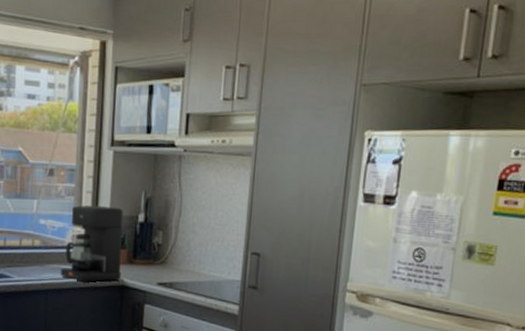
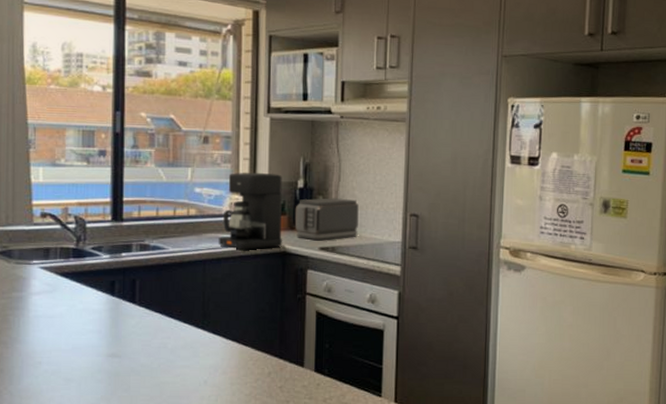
toaster: none [134,233,199,276] -> present [294,198,359,241]

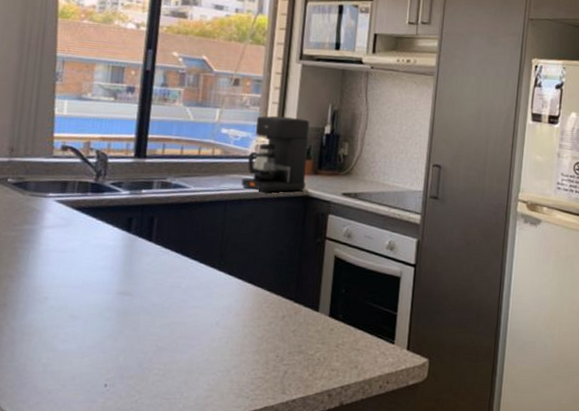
toaster: present [294,198,359,241] -> none [319,145,384,187]

